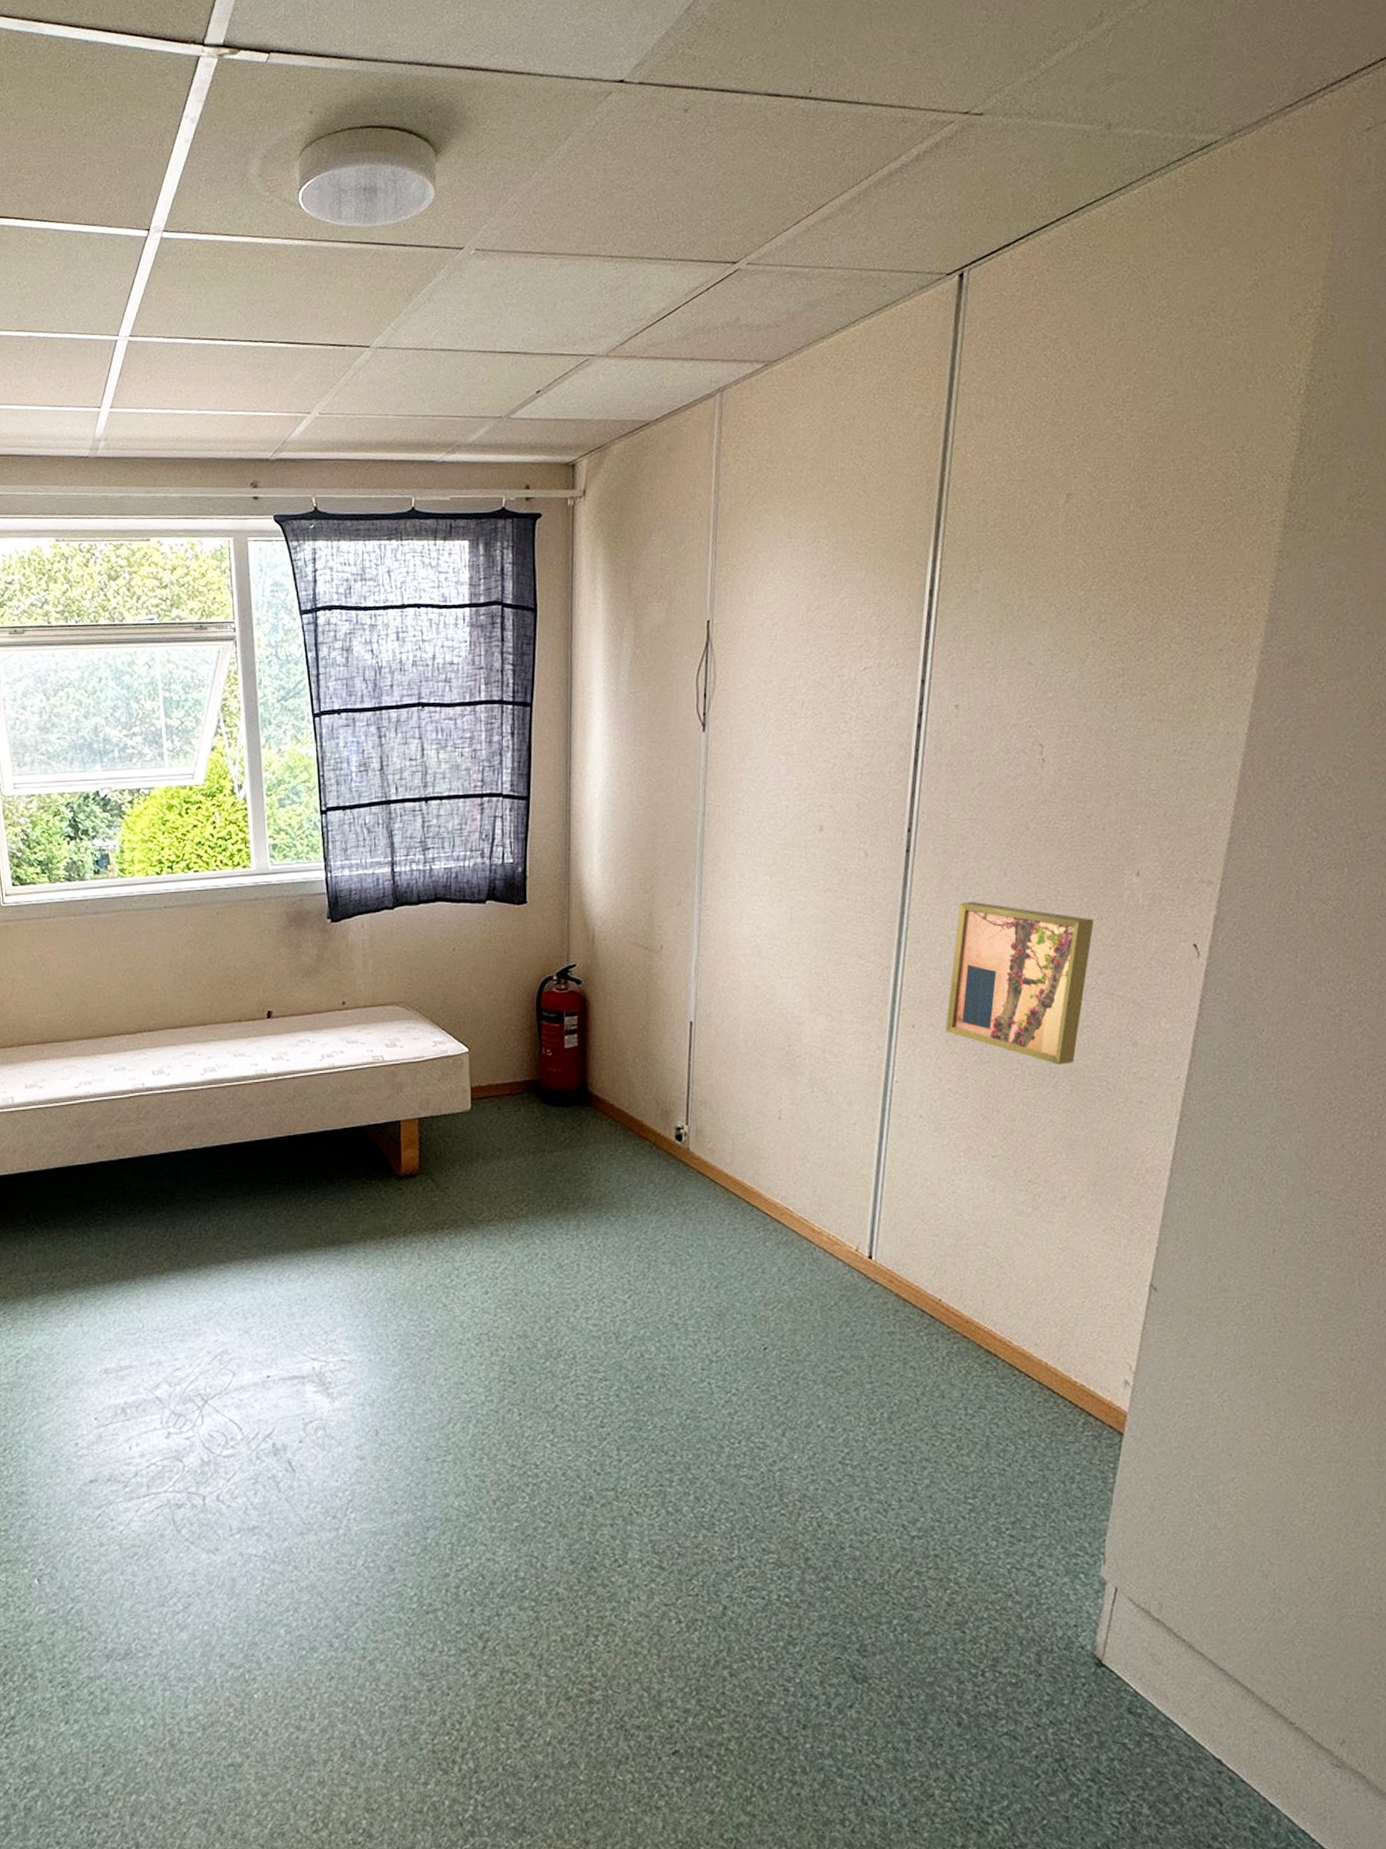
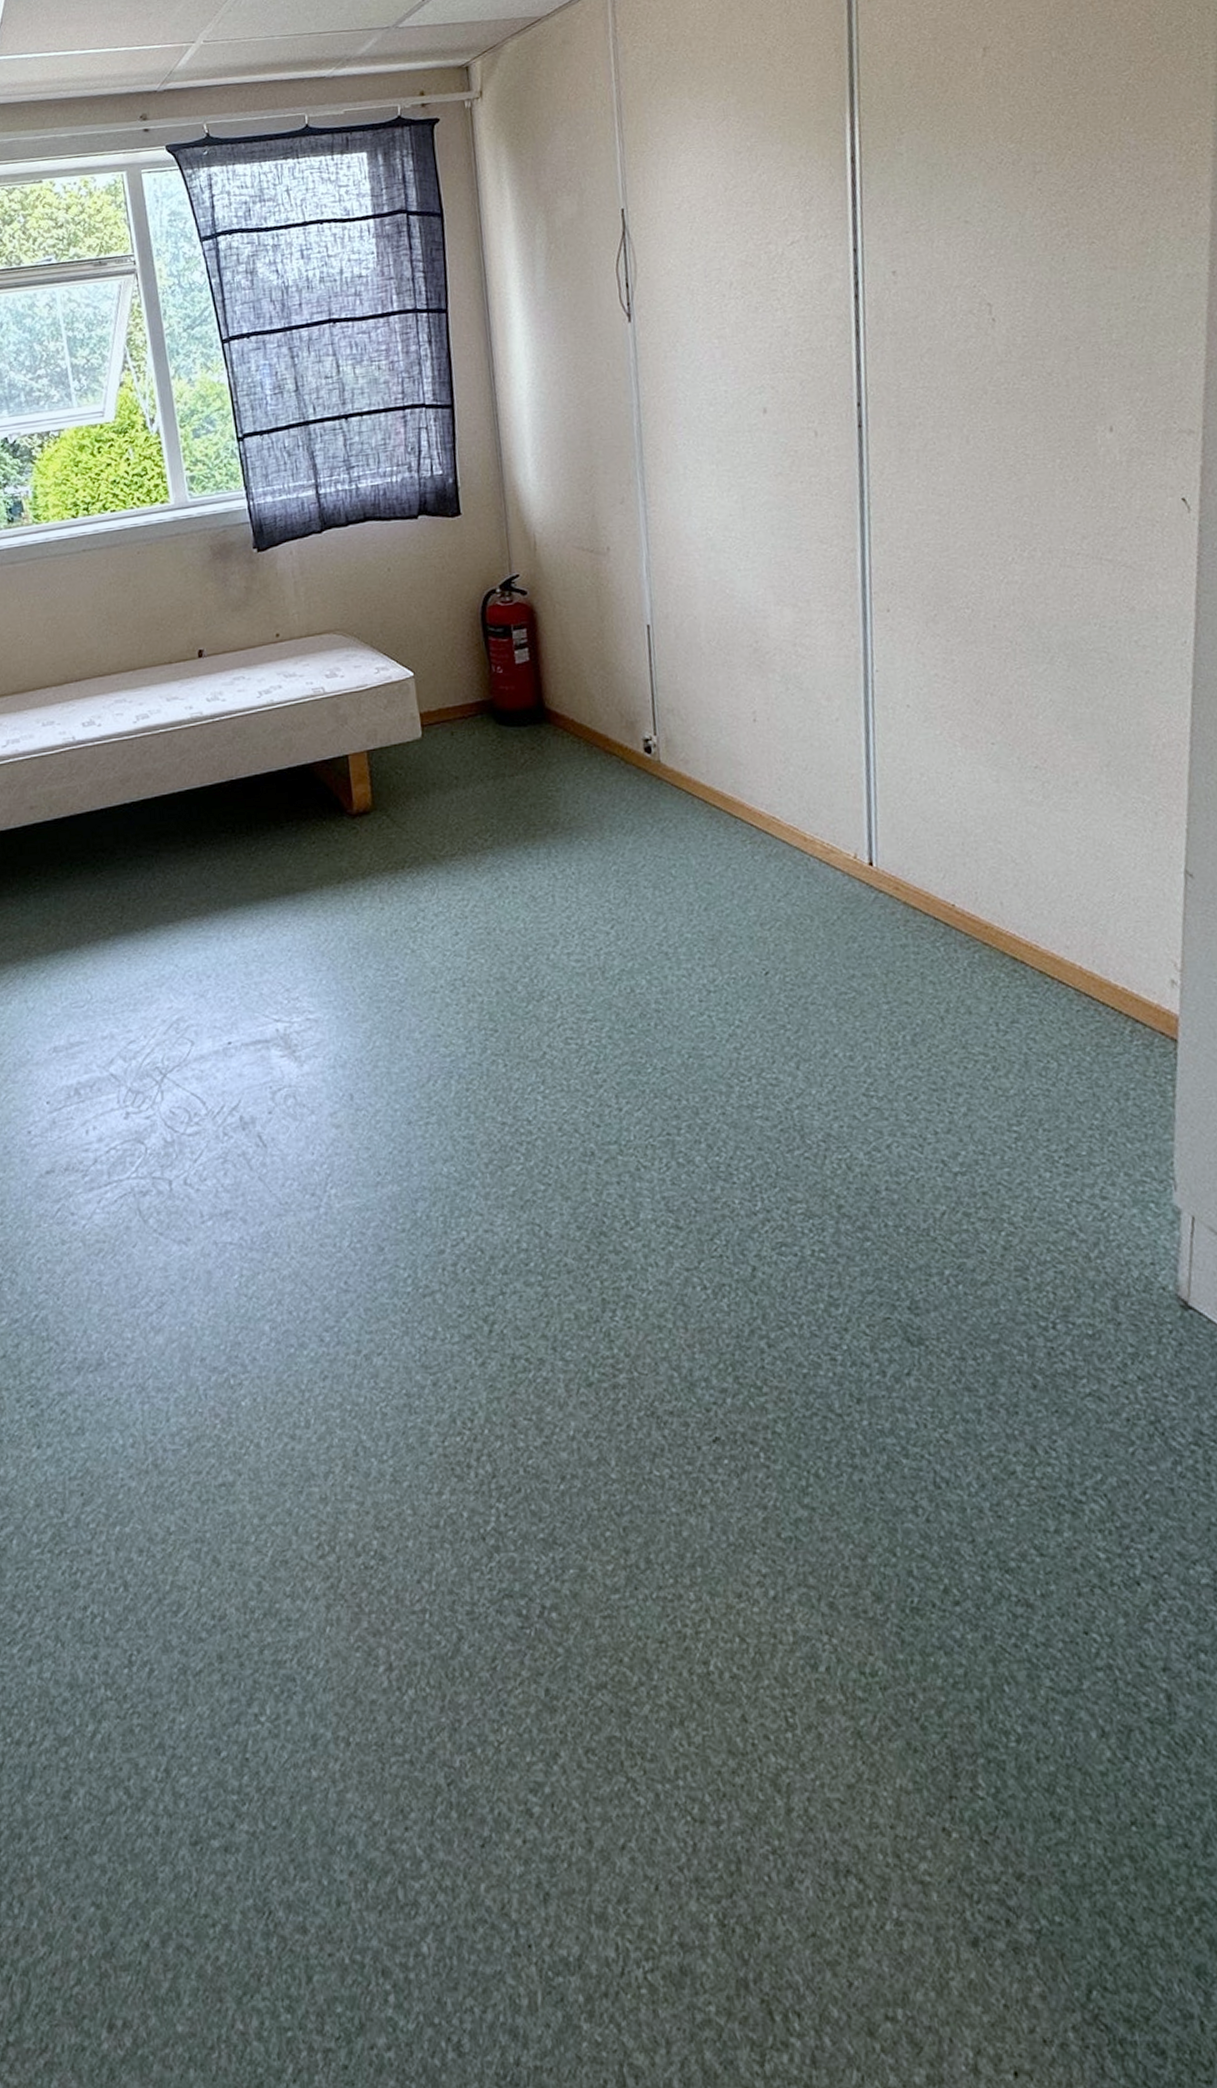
wall art: present [945,902,1094,1065] -> none [921,473,1071,639]

